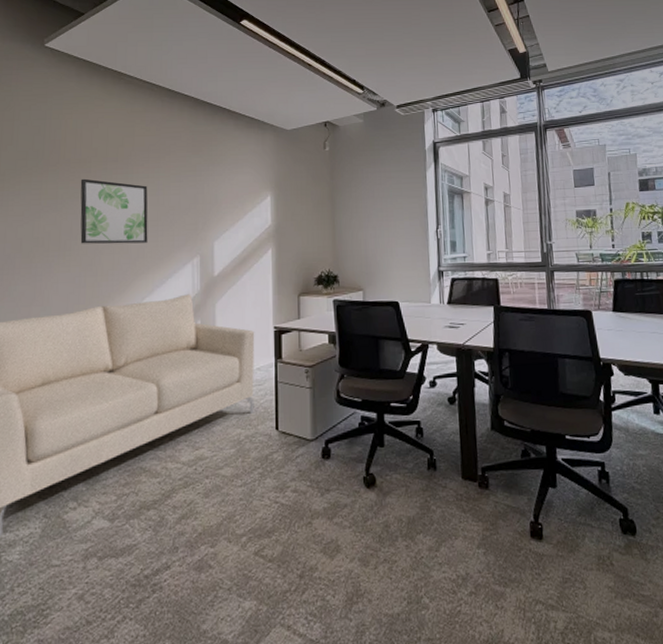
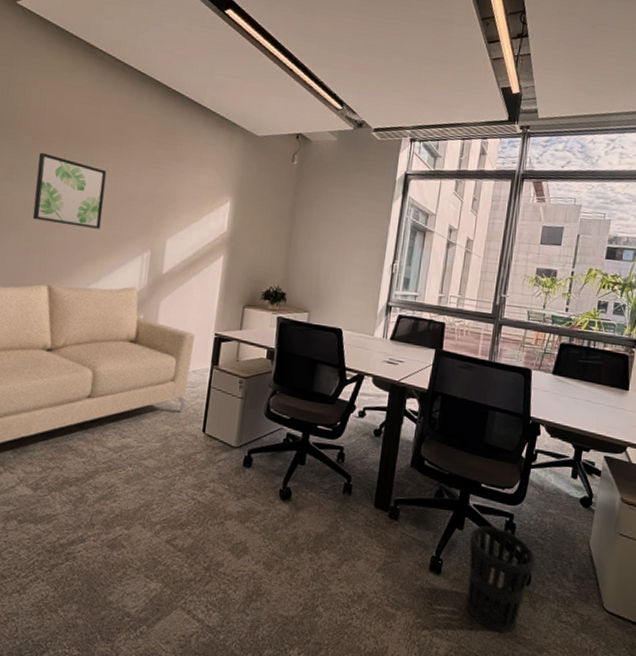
wastebasket: none [564,479,637,594] -> present [466,526,536,634]

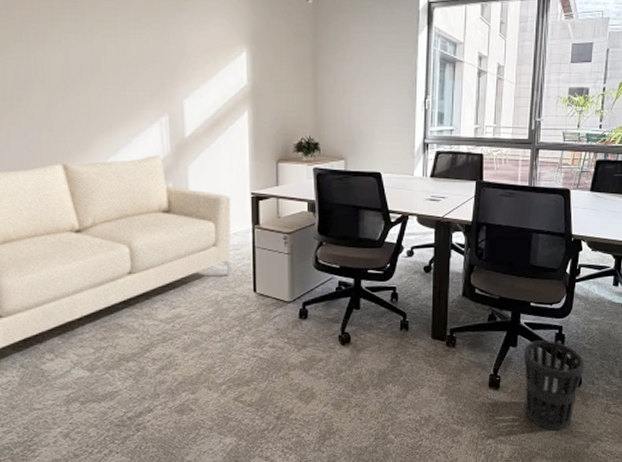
wall art: present [32,152,107,229] -> none [21,17,108,97]

